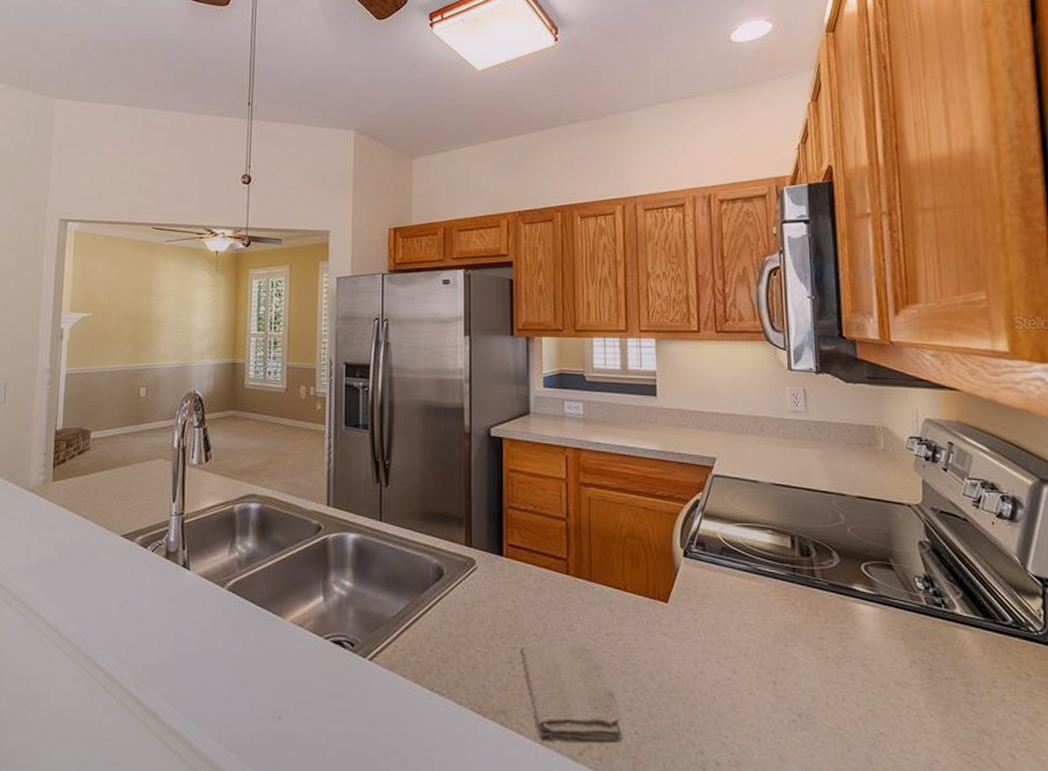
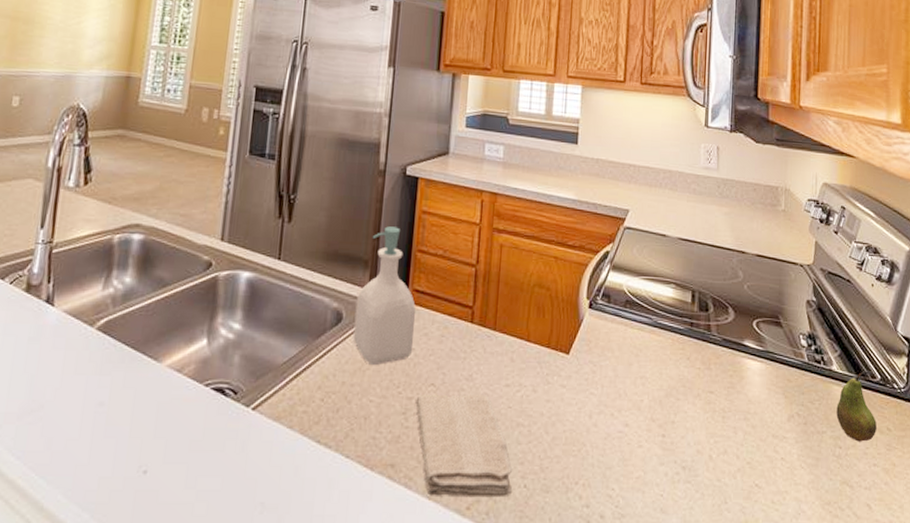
soap bottle: none [455,486,513,616] -> present [353,226,416,365]
fruit: none [964,613,1014,688] -> present [836,371,877,442]

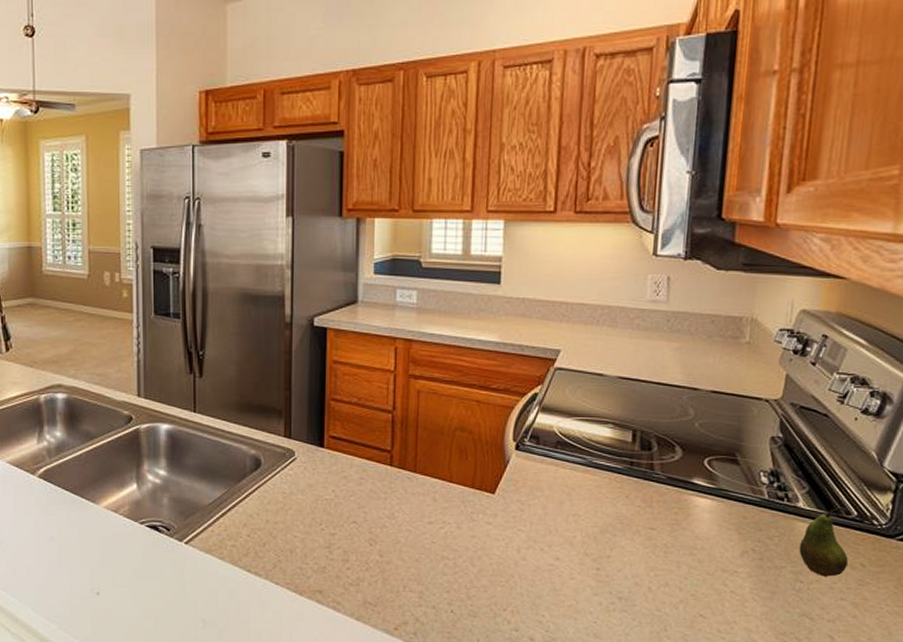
soap bottle: present [353,226,416,365] -> none [273,377,334,505]
washcloth: present [415,393,512,498] -> none [339,530,439,621]

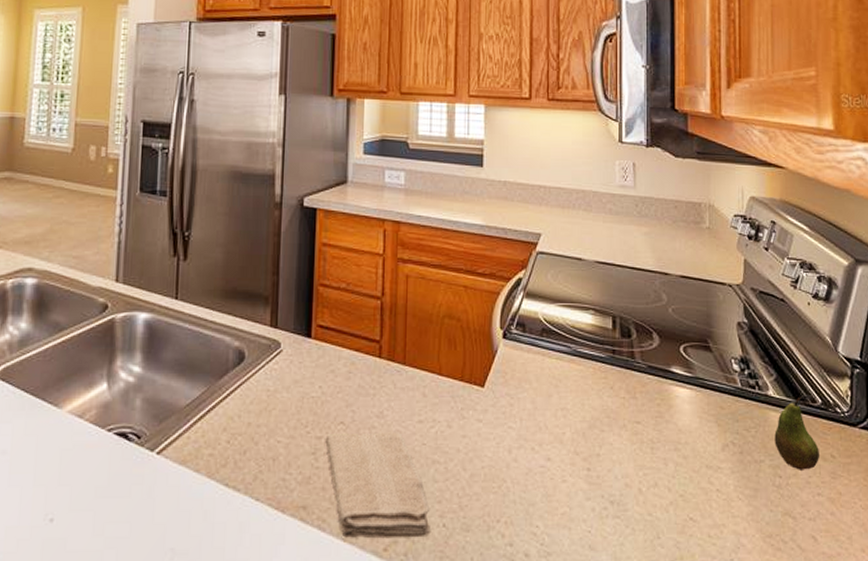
washcloth: none [339,530,439,621] -> present [325,430,430,539]

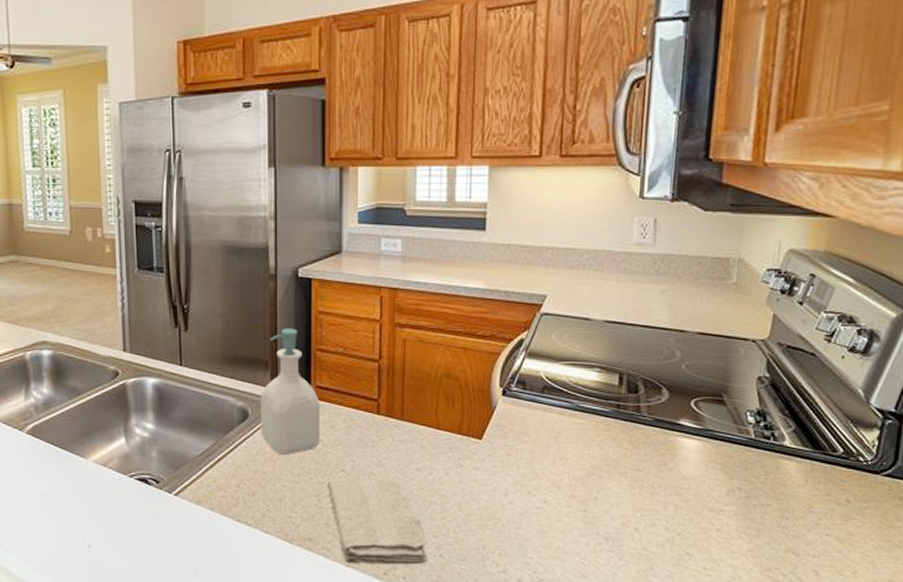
soap bottle: none [256,261,321,404] -> present [260,328,321,455]
fruit: present [774,395,819,470] -> none [785,445,834,513]

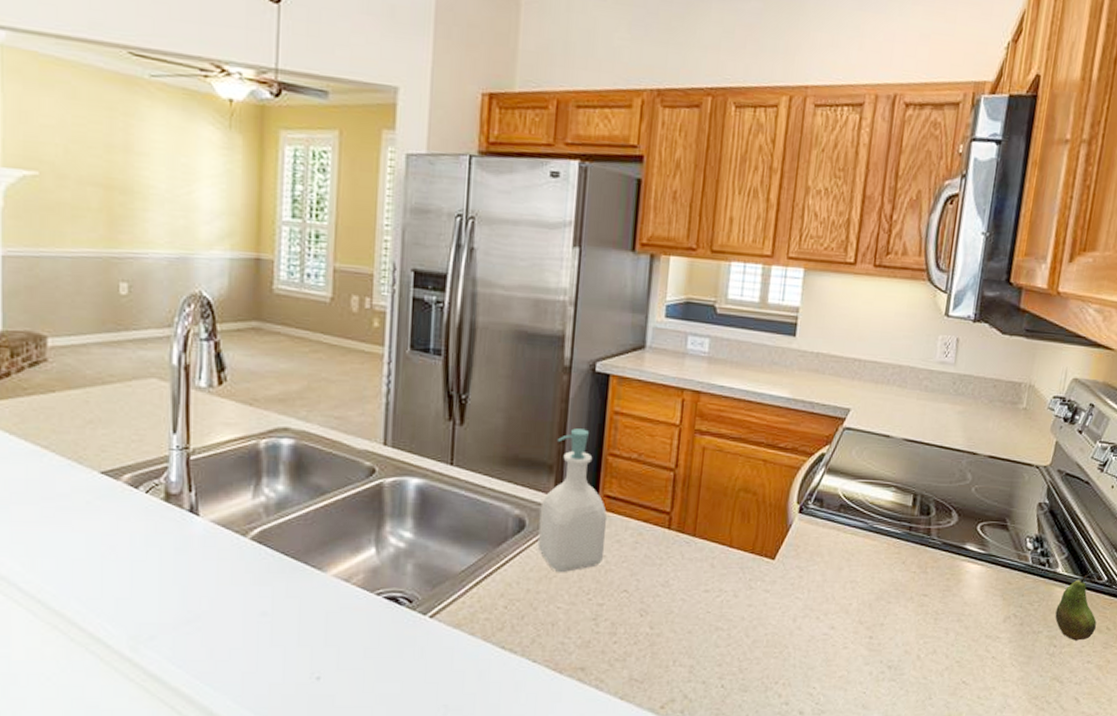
washcloth: present [327,477,427,565] -> none [607,599,709,698]
fruit: none [785,445,834,513] -> present [1055,573,1100,641]

